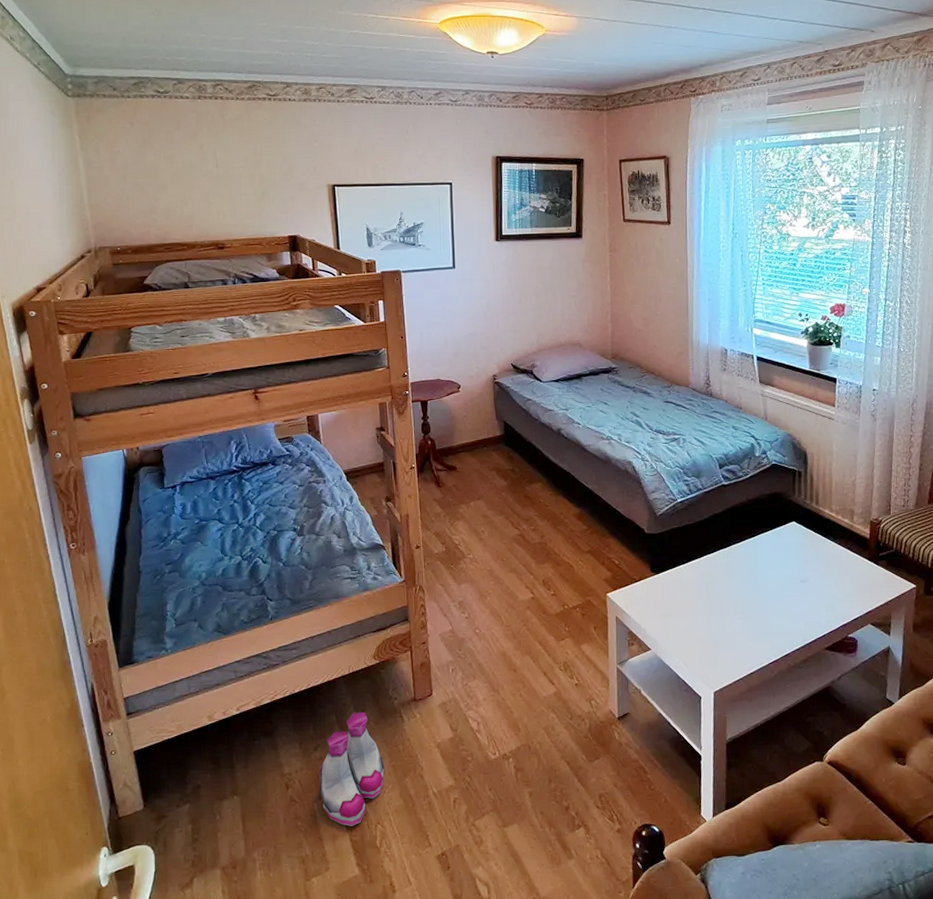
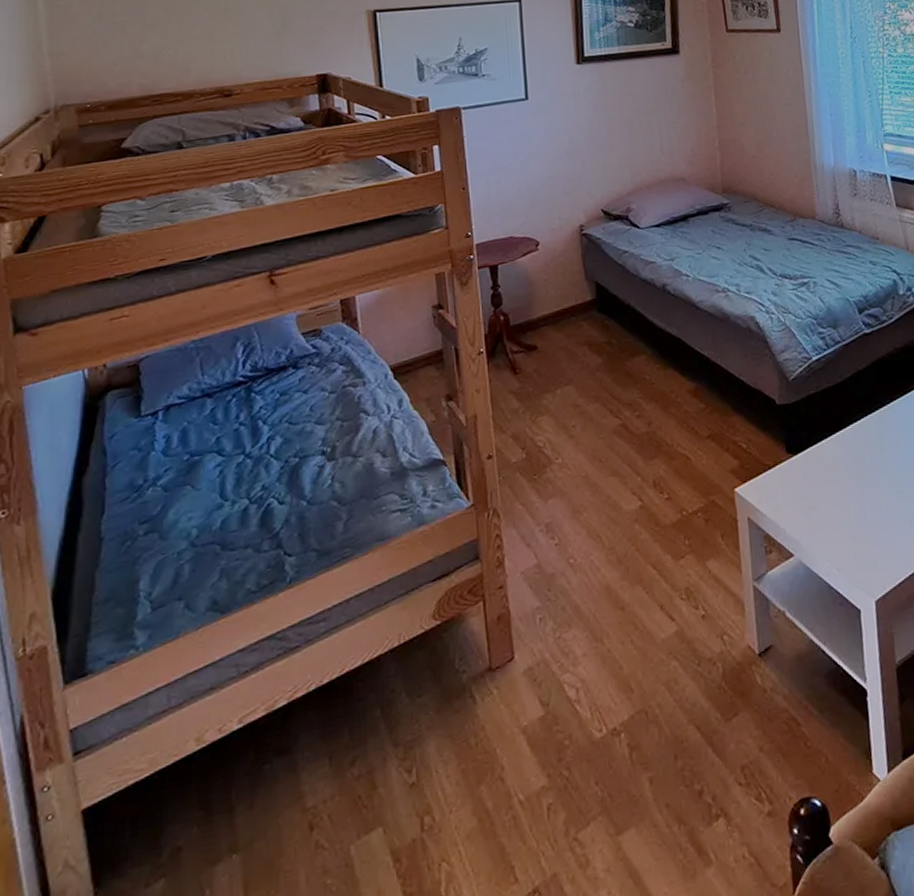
boots: present [319,712,385,826] -> none [357,698,451,873]

